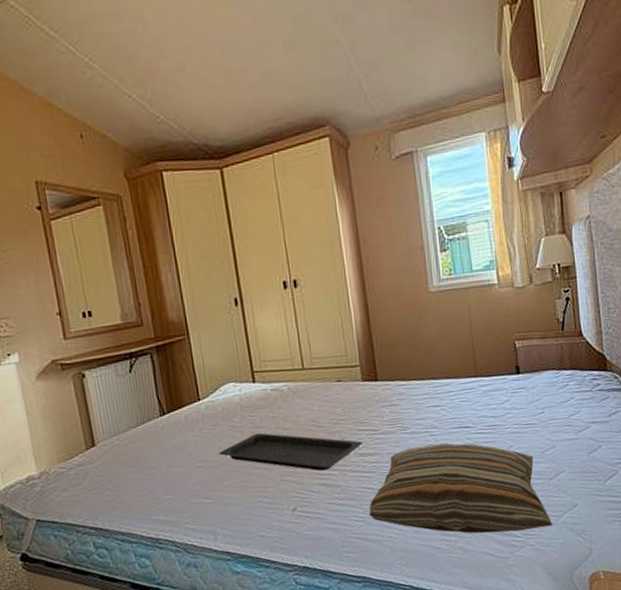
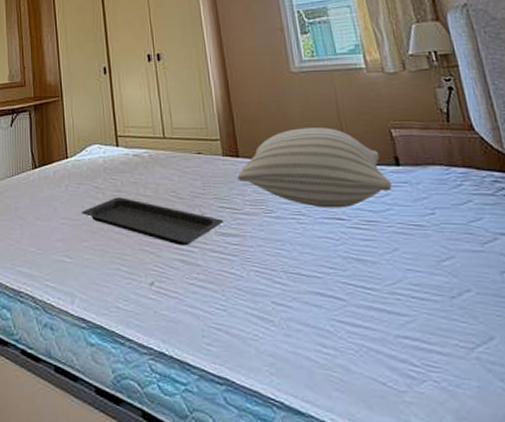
pillow: present [369,443,553,534] -> none [231,234,463,361]
pillow: none [376,344,512,420] -> present [237,128,392,208]

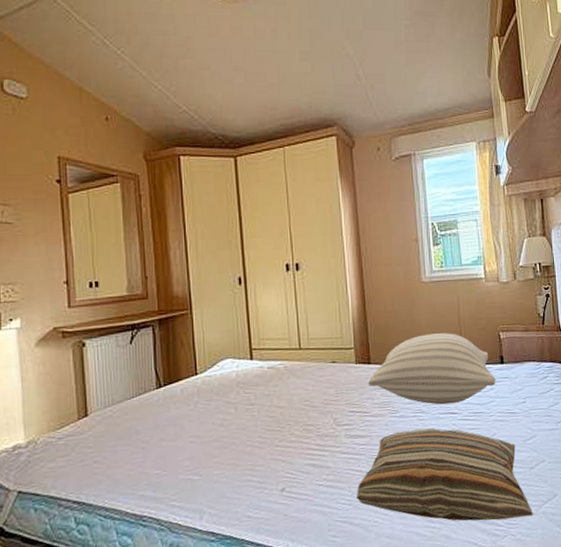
serving tray: present [82,197,223,246] -> none [212,410,353,451]
pillow: none [231,234,463,361] -> present [356,428,534,521]

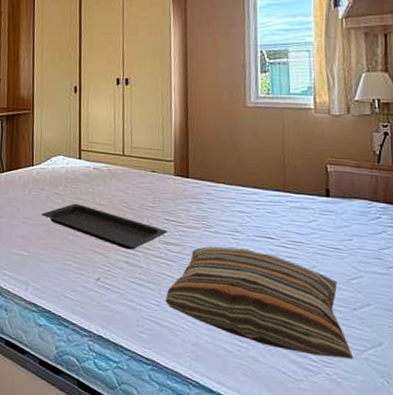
serving tray: none [212,410,353,451] -> present [42,203,167,250]
pillow: present [368,333,496,405] -> none [185,157,320,229]

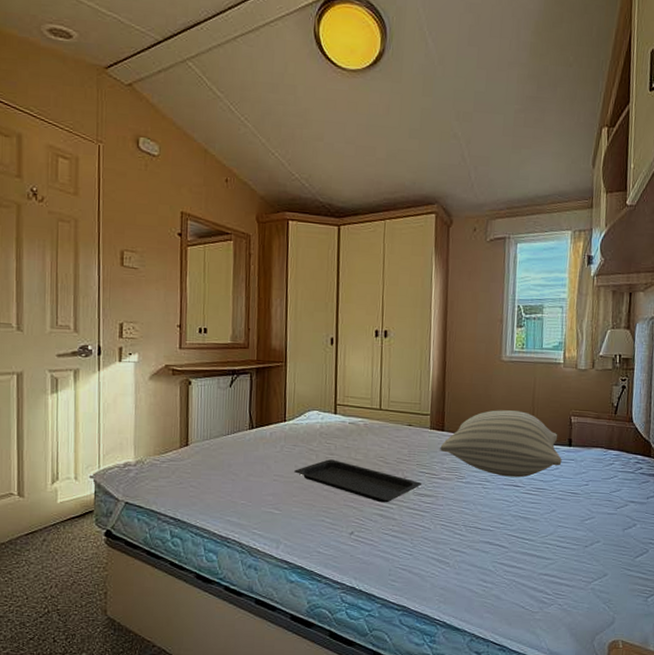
pillow: present [166,246,354,360] -> none [417,496,582,591]
pillow: none [185,157,320,229] -> present [440,410,562,478]

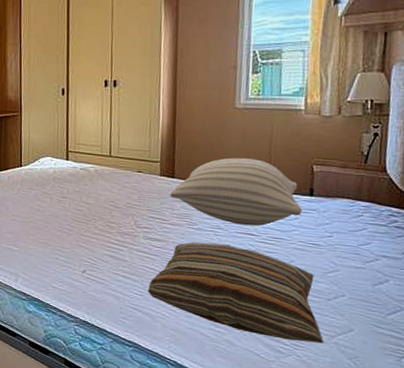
serving tray: present [294,459,421,503] -> none [30,202,151,245]
pillow: none [417,496,582,591] -> present [148,242,324,344]

